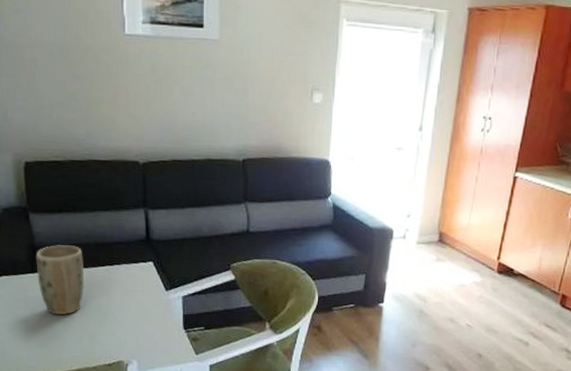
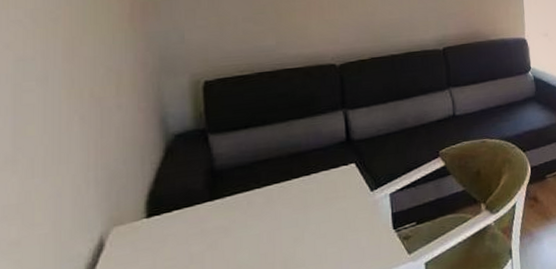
plant pot: present [35,245,84,315] -> none [216,161,276,244]

